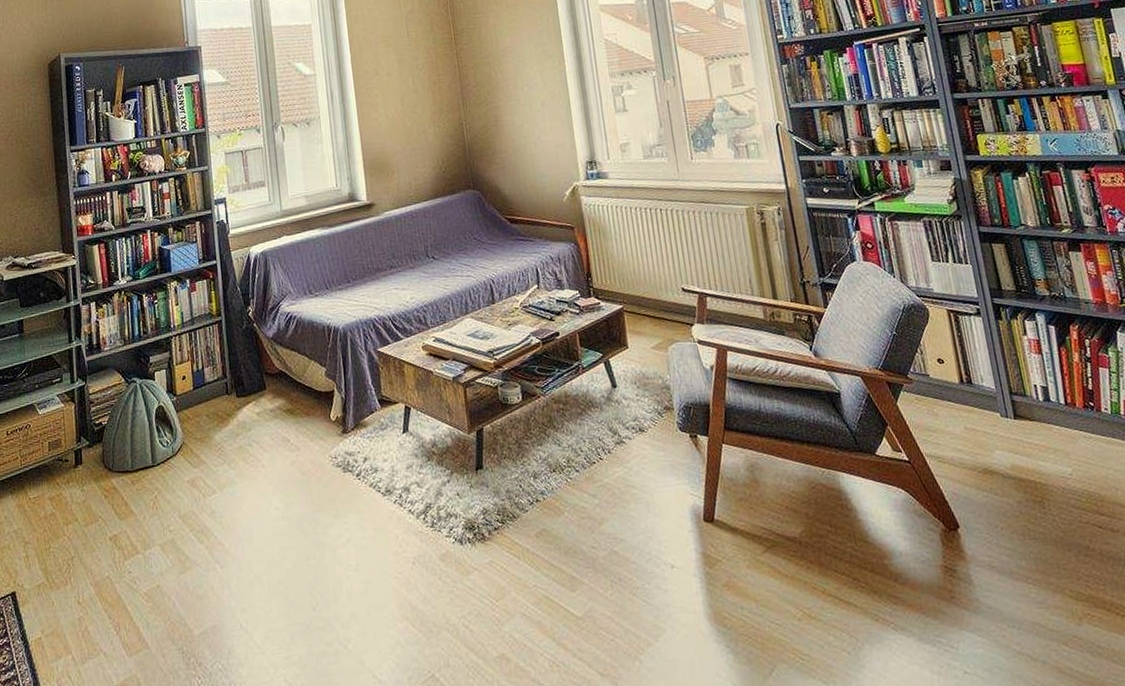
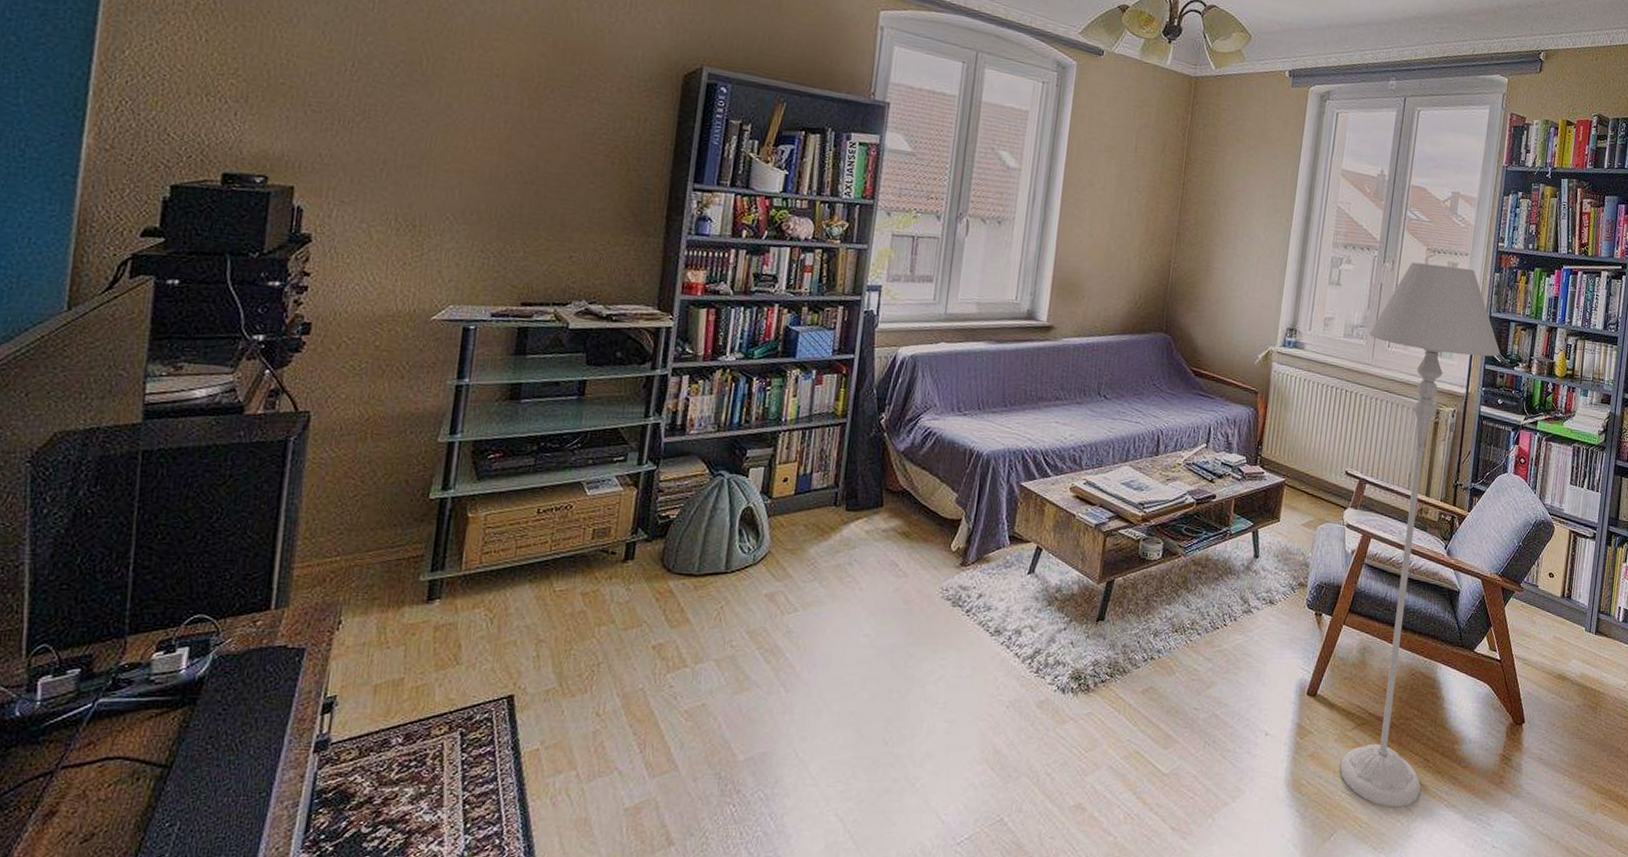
floor lamp: none [668,66,860,635] -> present [1340,262,1500,807]

